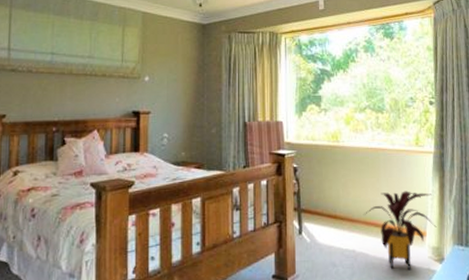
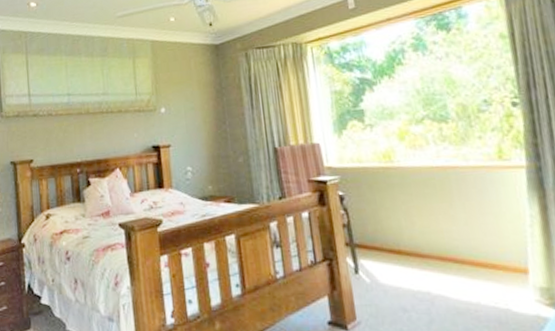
house plant: present [364,191,437,271] -> none [437,217,543,318]

